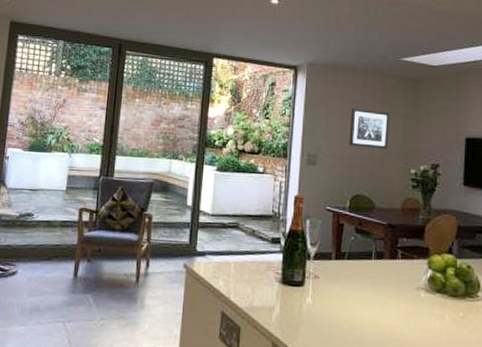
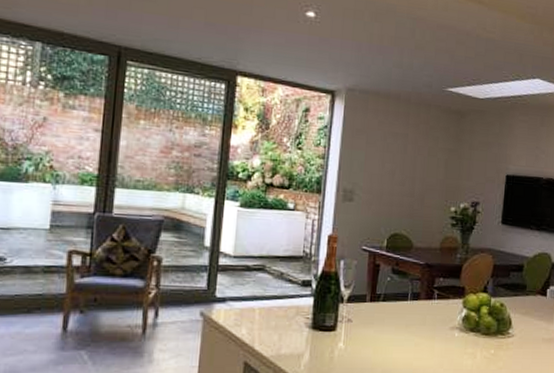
wall art: present [349,108,390,149] -> none [388,140,432,186]

